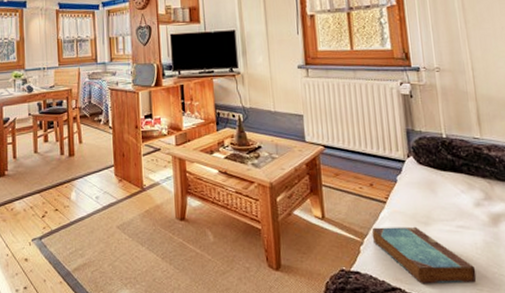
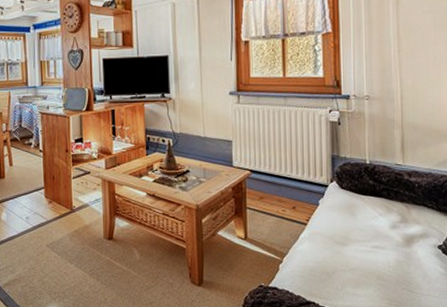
book: present [372,226,477,284] -> none [291,246,386,299]

